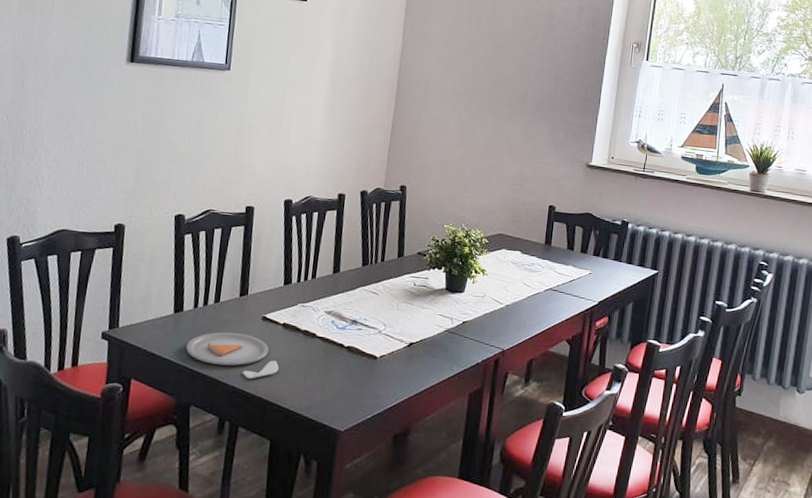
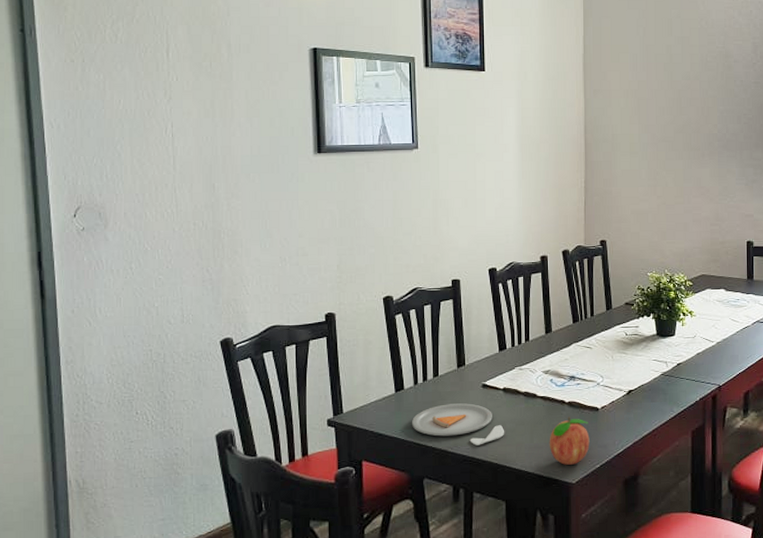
fruit: none [321,361,365,412] -> present [549,416,590,465]

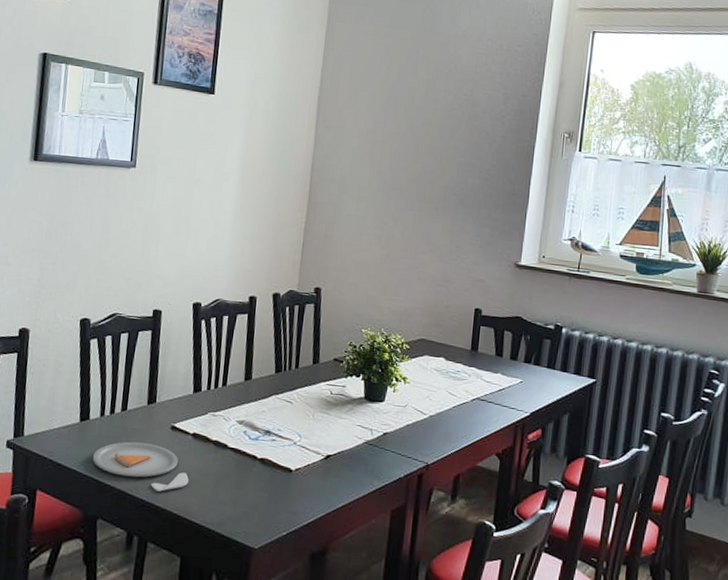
fruit: present [549,416,590,465] -> none [234,473,279,528]

